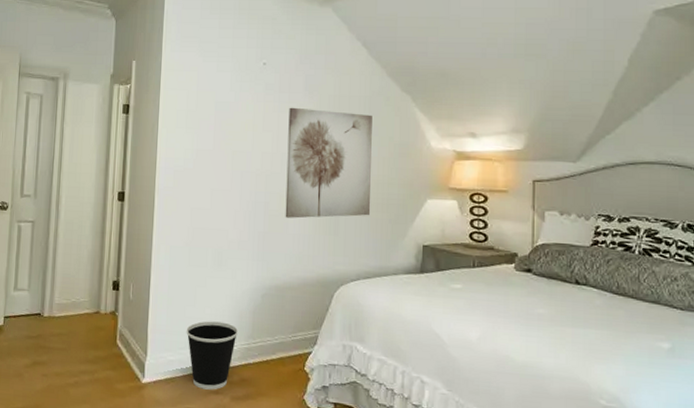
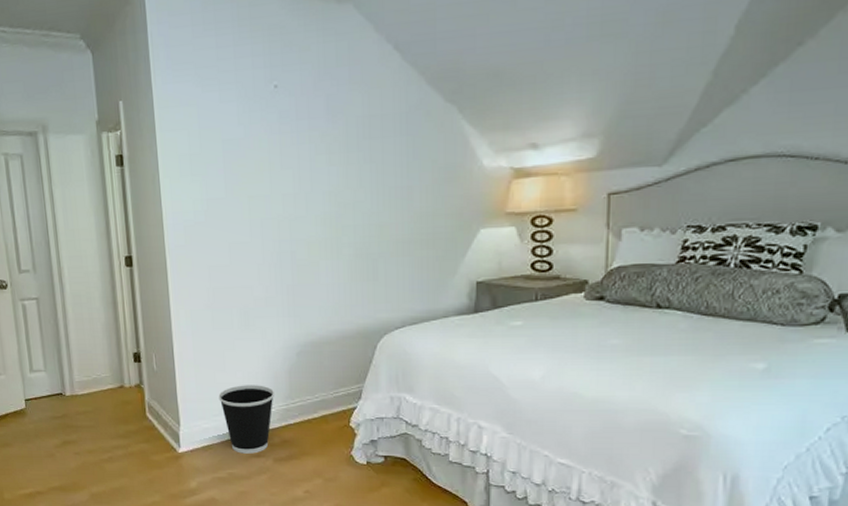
wall art: present [285,107,372,219] -> none [310,135,414,267]

